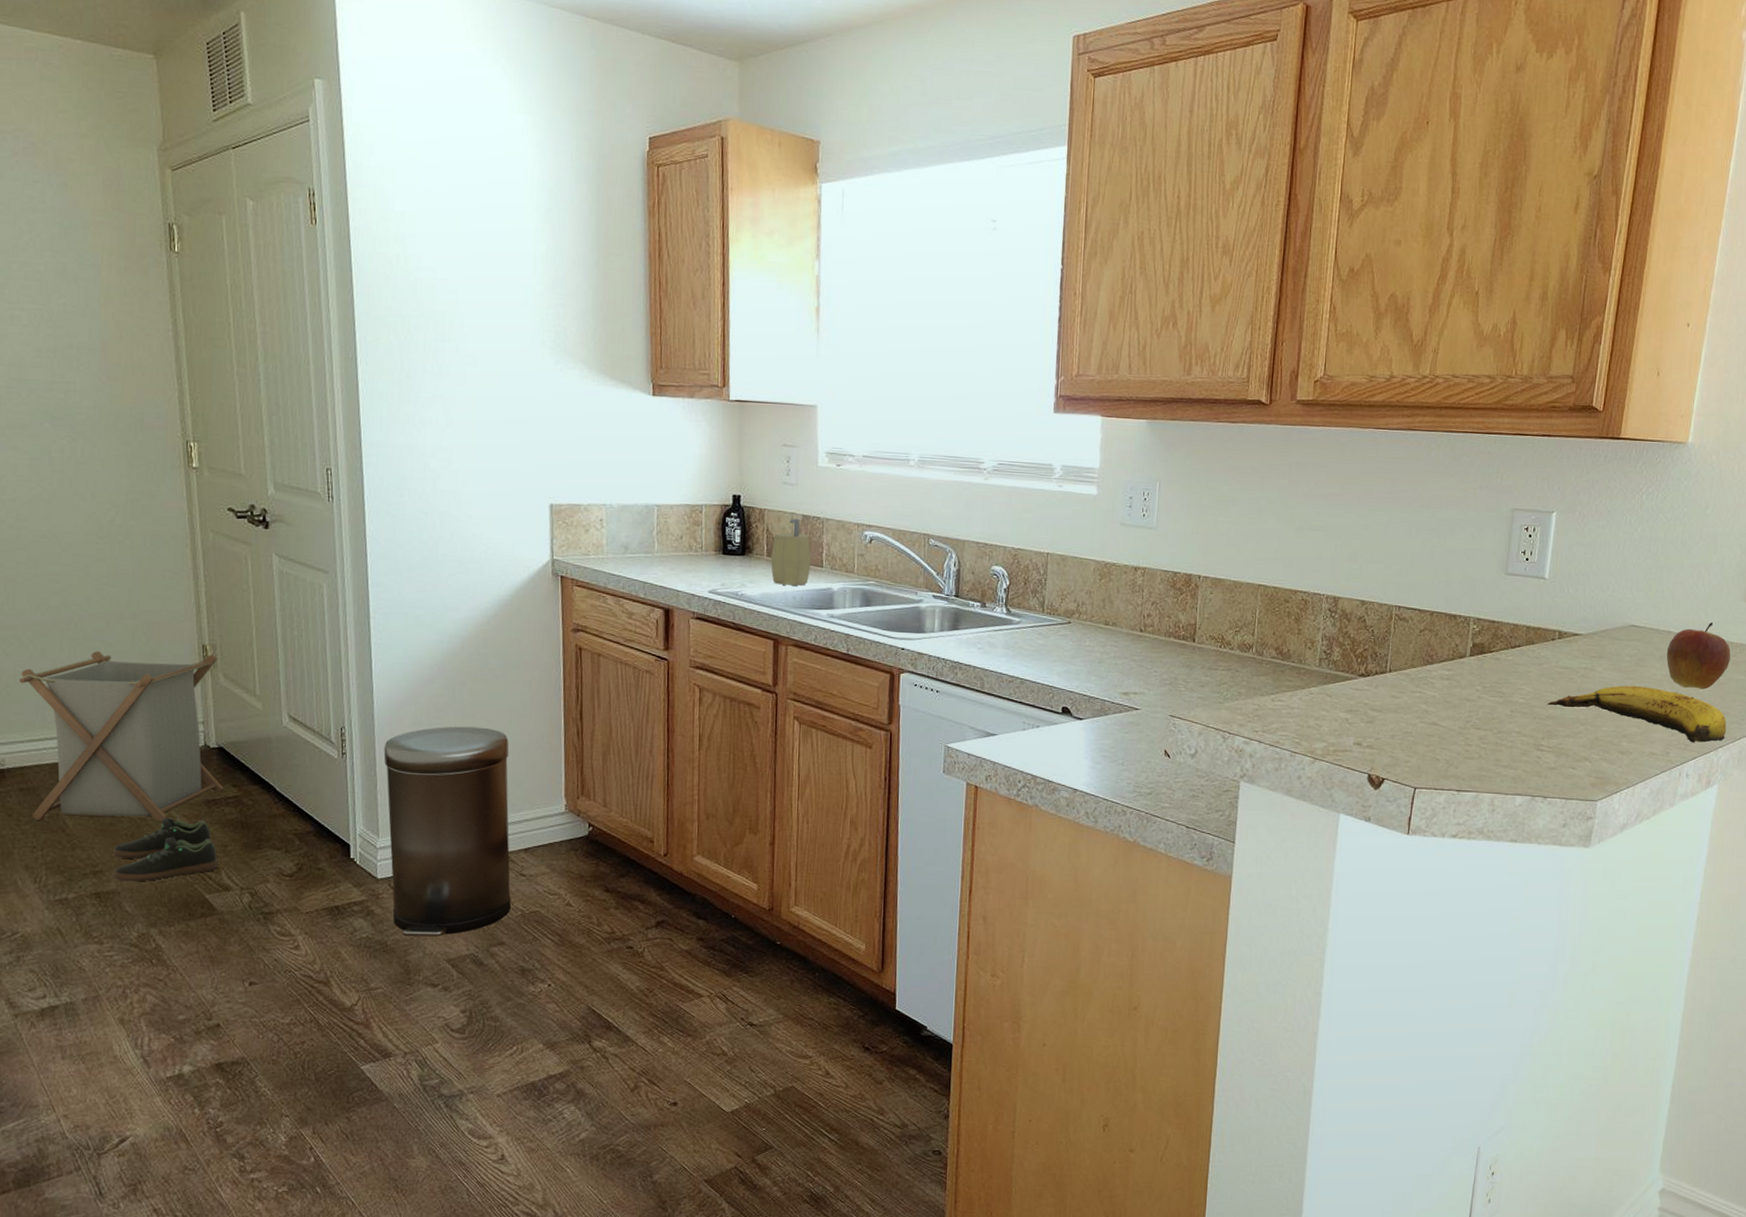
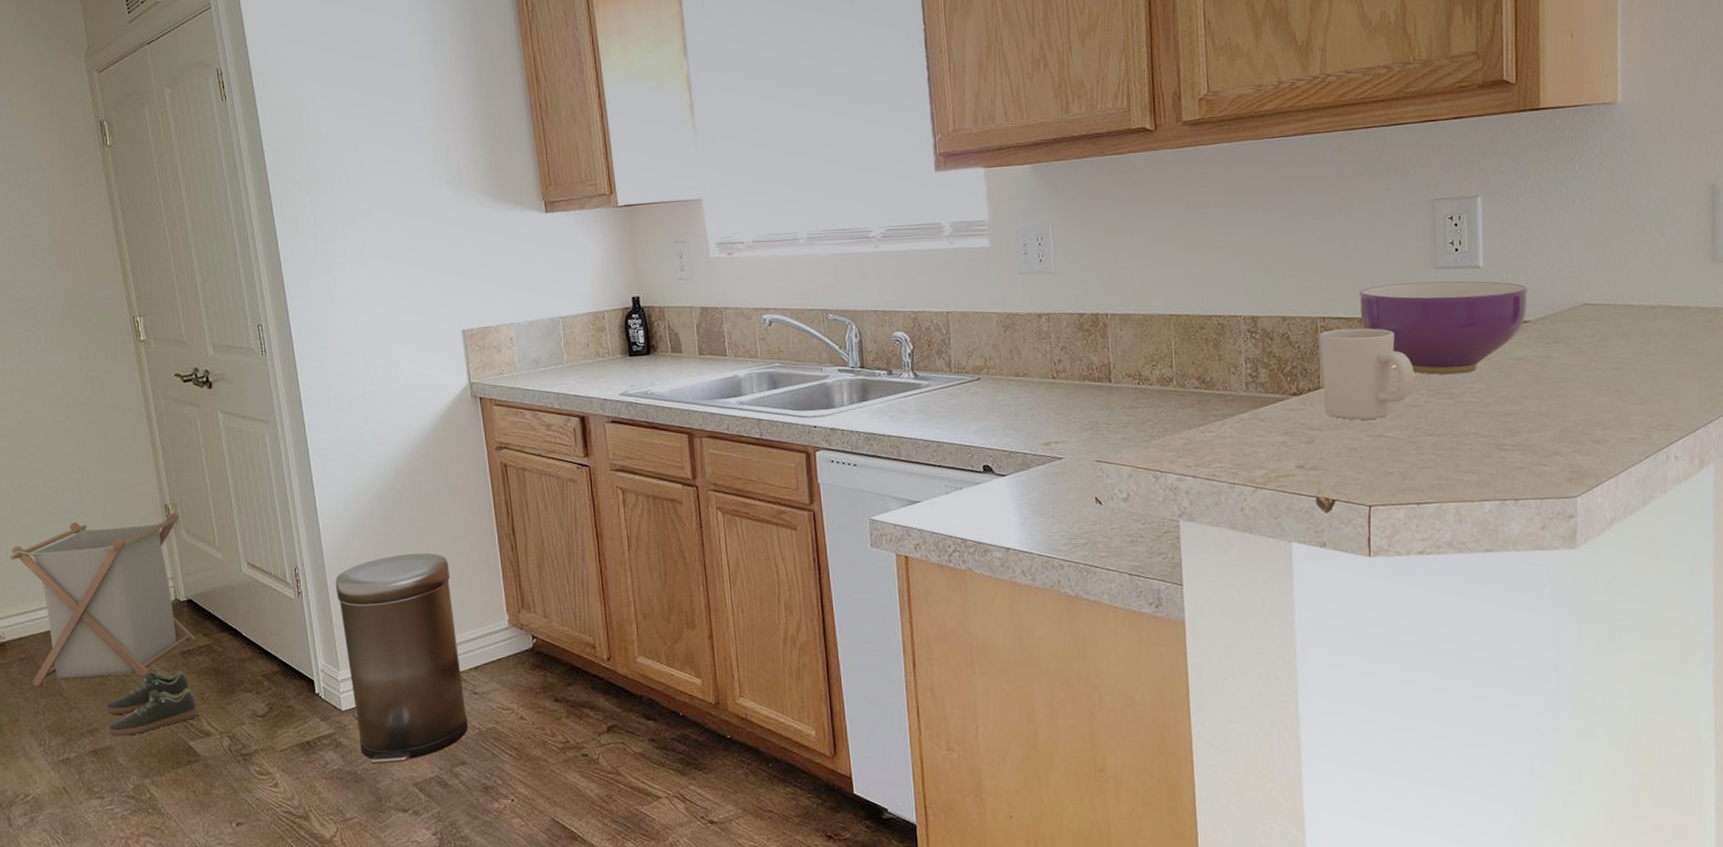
soap dispenser: present [771,518,812,586] -> none [675,311,715,379]
mug: none [1388,619,1473,708] -> present [1319,328,1415,420]
bowl: none [1432,583,1585,676] -> present [1358,281,1528,375]
banana: present [1546,685,1727,743] -> none [1502,367,1714,422]
fruit: present [1666,622,1731,690] -> none [1629,289,1706,364]

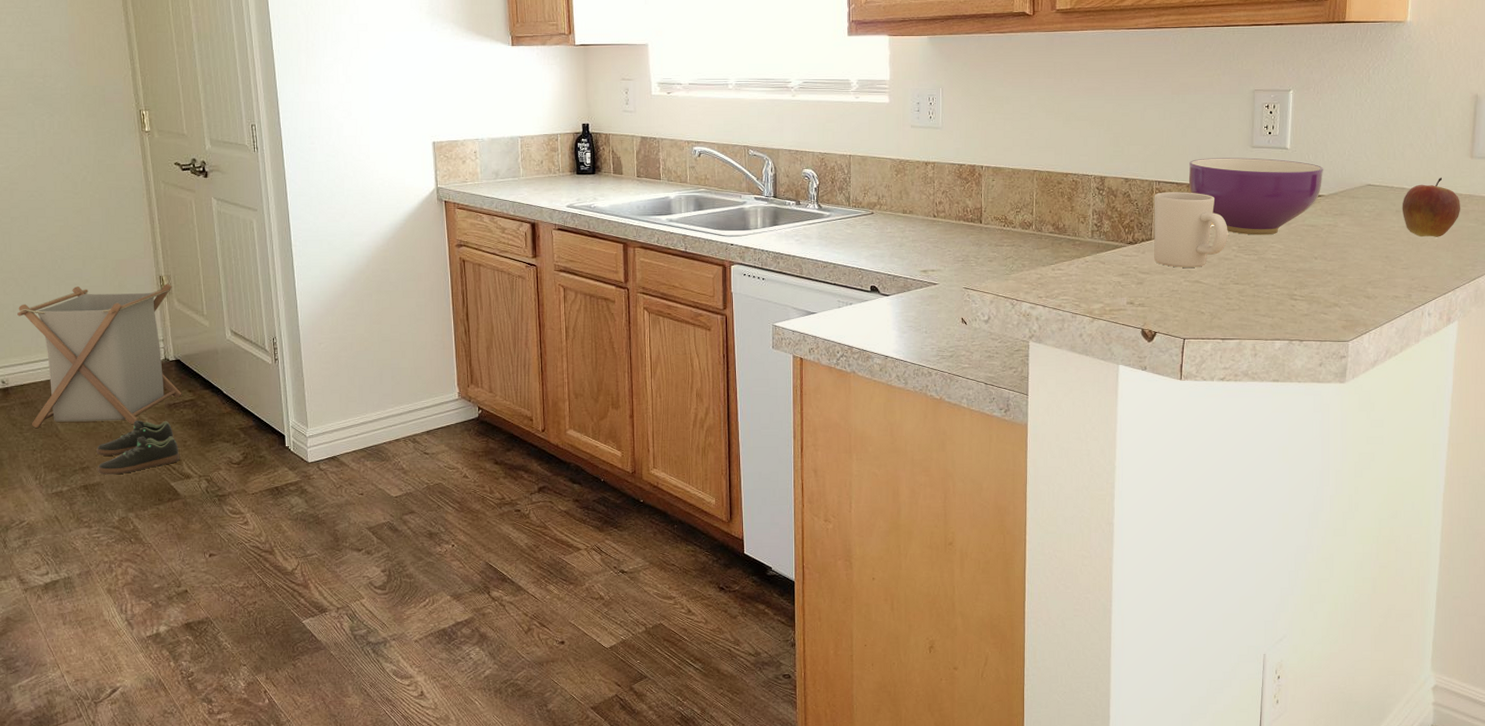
pedal bin: present [335,552,468,764] -> none [308,331,418,509]
fruit: none [1629,289,1706,364] -> present [1402,178,1461,237]

